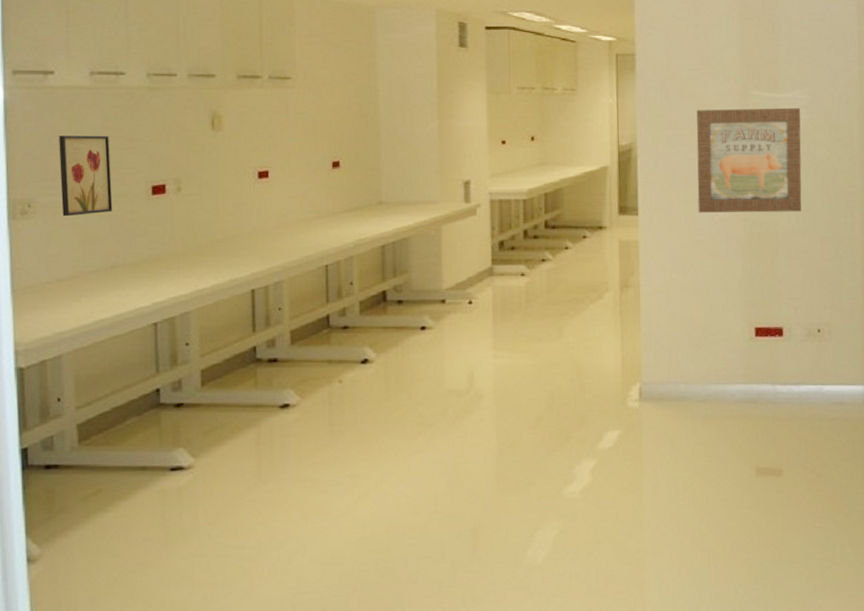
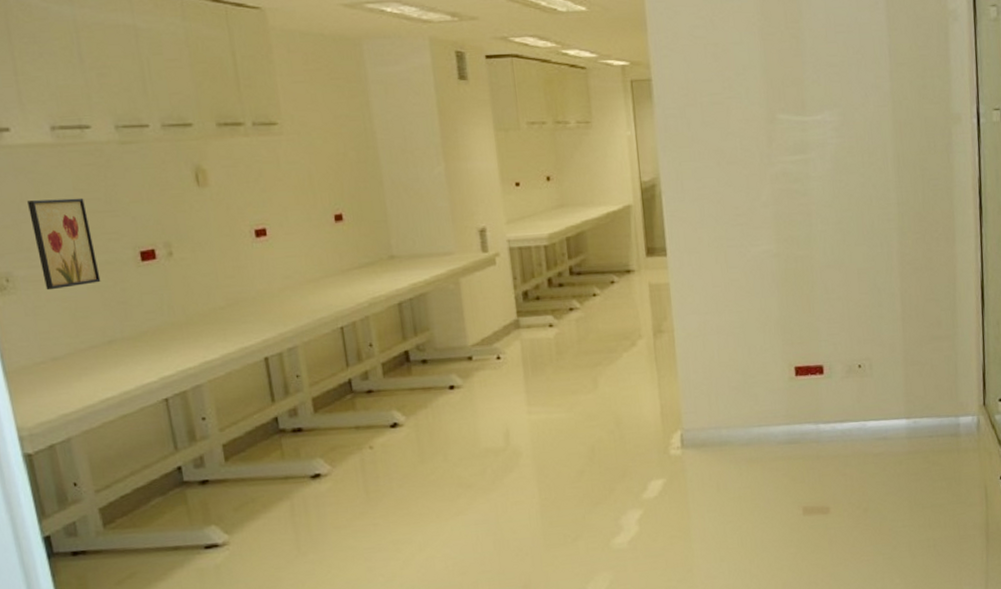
wall art: present [696,107,802,213] -> none [721,131,837,250]

